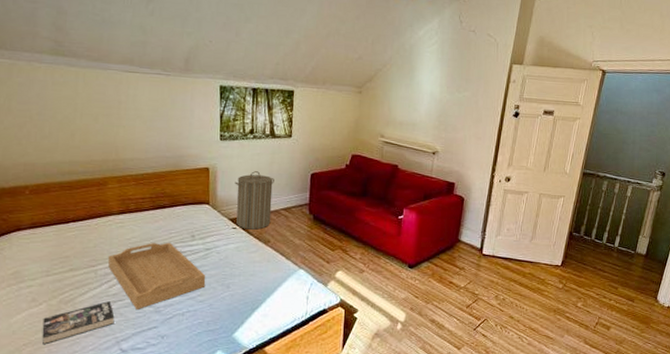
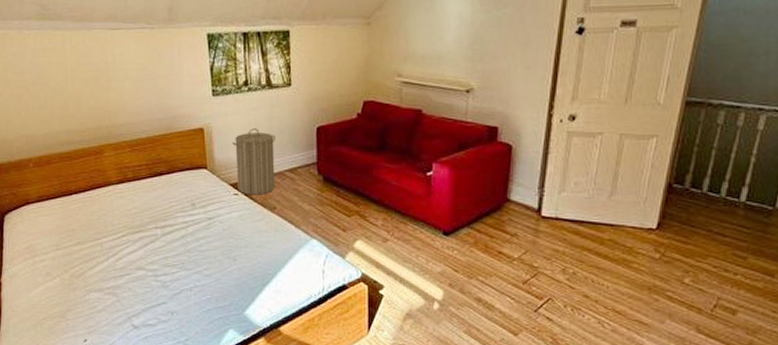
book: present [42,301,115,345] -> none [58,275,124,319]
serving tray: present [107,242,206,309] -> none [111,212,211,284]

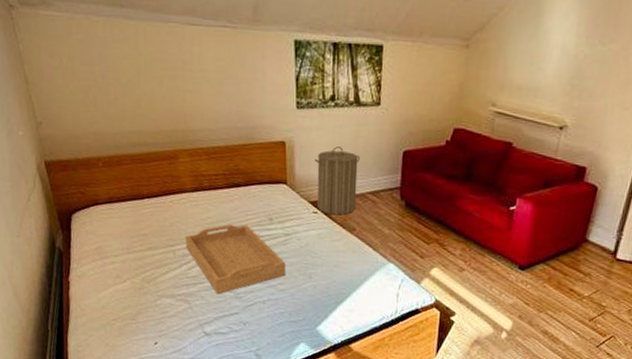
serving tray: none [111,212,211,284] -> present [185,224,286,294]

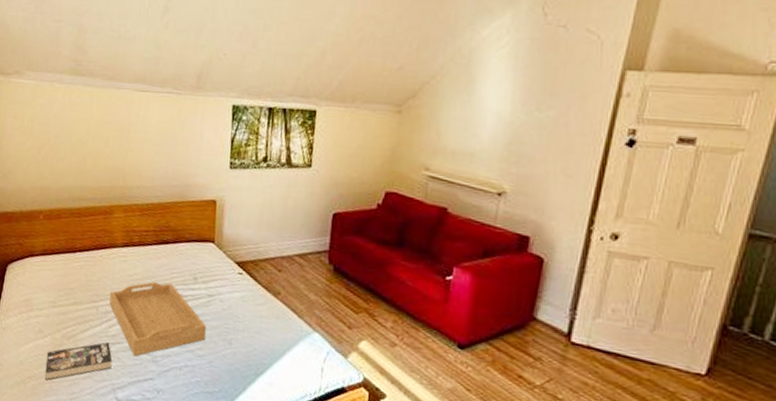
book: none [128,283,196,322] -> present [45,342,113,381]
laundry hamper: present [314,146,360,216] -> none [243,207,289,278]

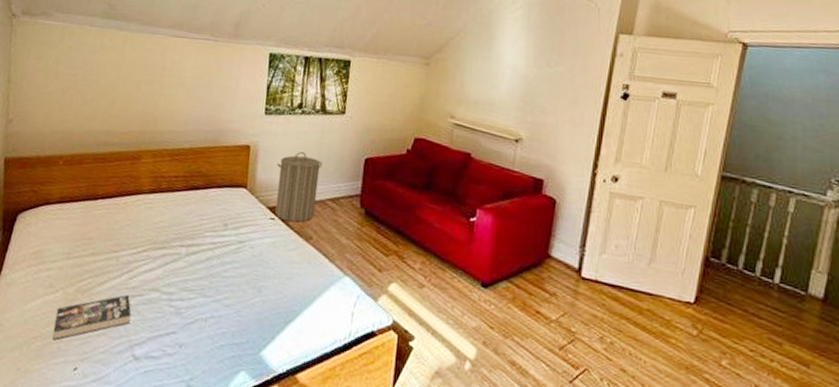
serving tray: present [109,282,207,356] -> none [131,229,235,309]
laundry hamper: none [243,207,289,278] -> present [275,152,322,223]

